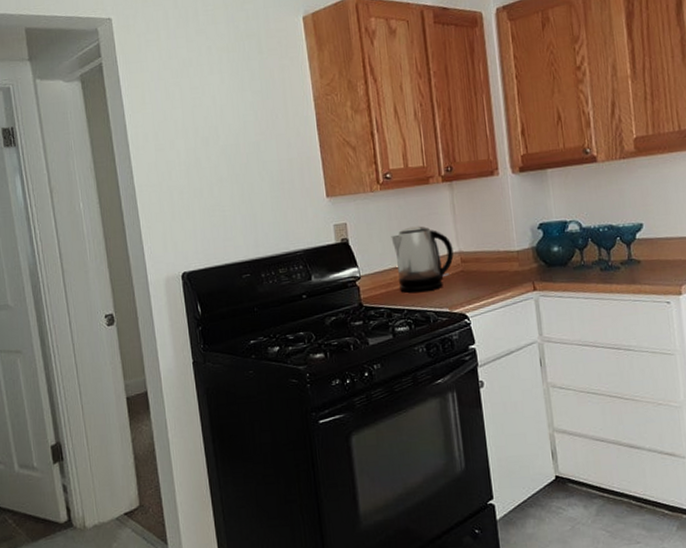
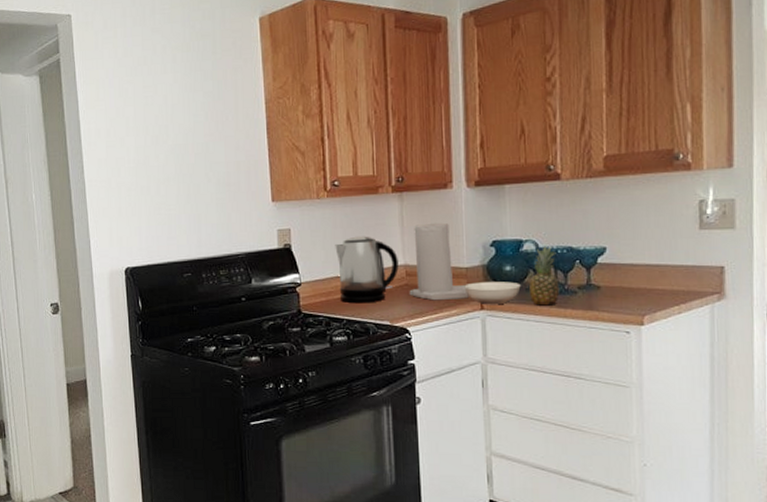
paper towel: none [465,208,523,285] -> present [409,222,470,301]
bowl: none [516,261,569,286] -> present [464,281,521,305]
fruit: none [576,225,605,283] -> present [528,246,560,306]

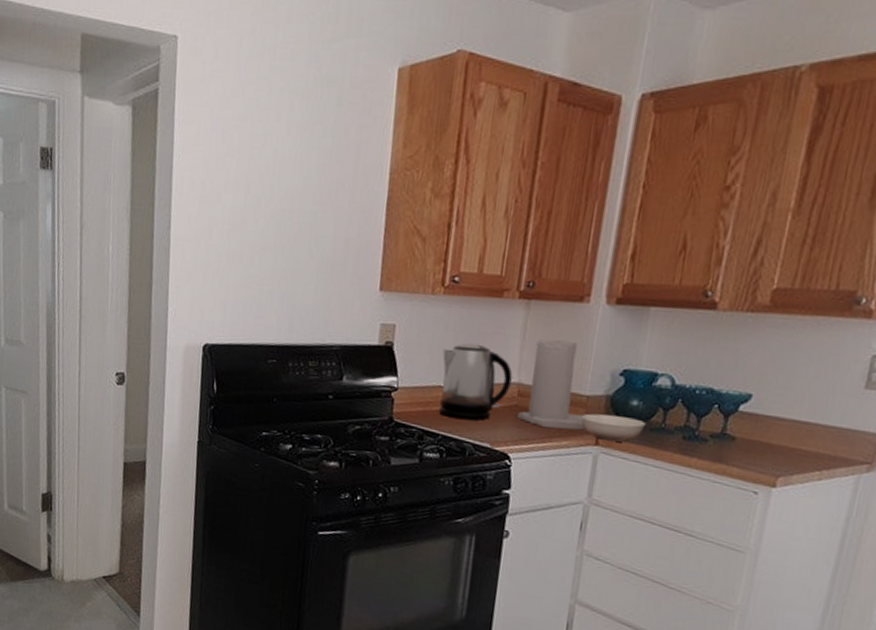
fruit: present [528,246,560,306] -> none [652,383,694,452]

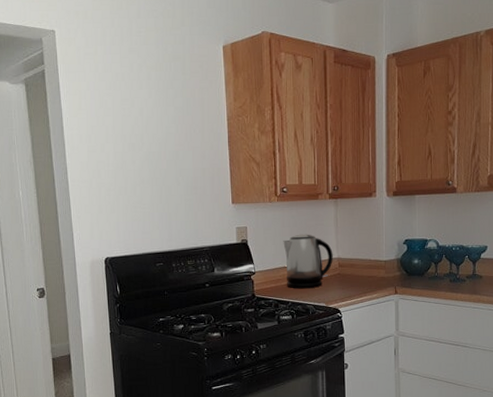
paper towel: present [517,339,586,431] -> none [341,224,387,287]
bowl: present [580,413,646,443] -> none [383,272,425,291]

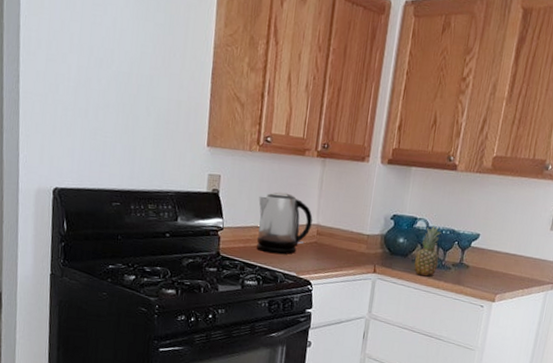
fruit: none [430,244,453,291] -> present [413,226,442,277]

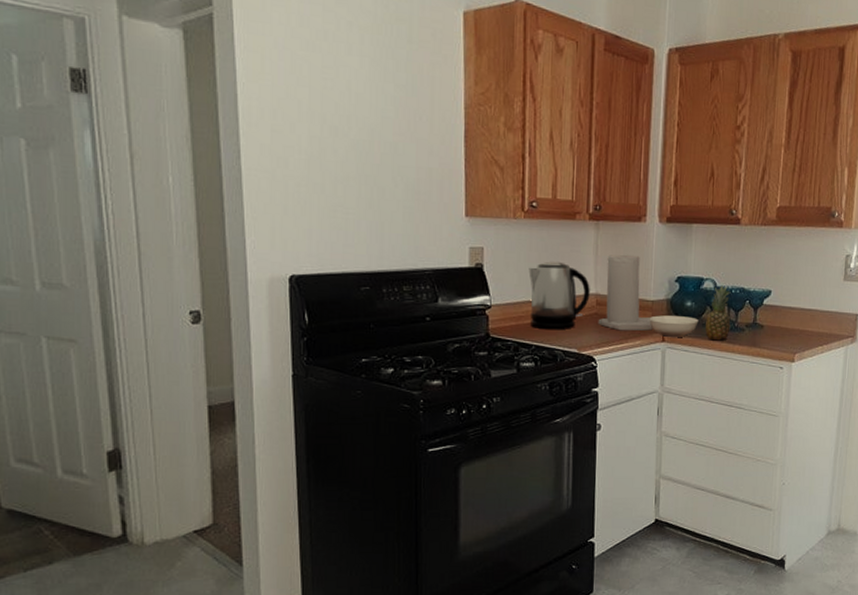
paper towel: none [317,190,367,262] -> present [598,254,654,331]
bowl: none [363,248,409,271] -> present [649,315,699,338]

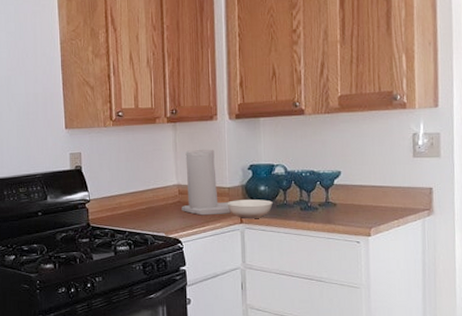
kettle: present [528,261,590,329] -> none [119,159,173,217]
fruit: present [704,285,731,341] -> none [279,170,304,220]

